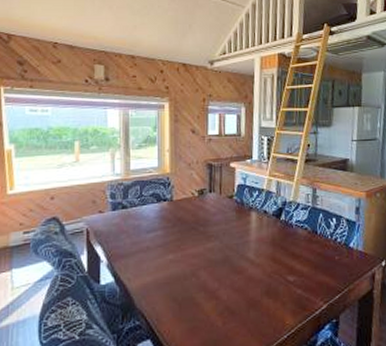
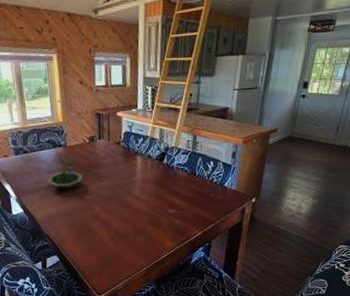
terrarium: none [147,210,189,253] -> present [47,154,83,190]

